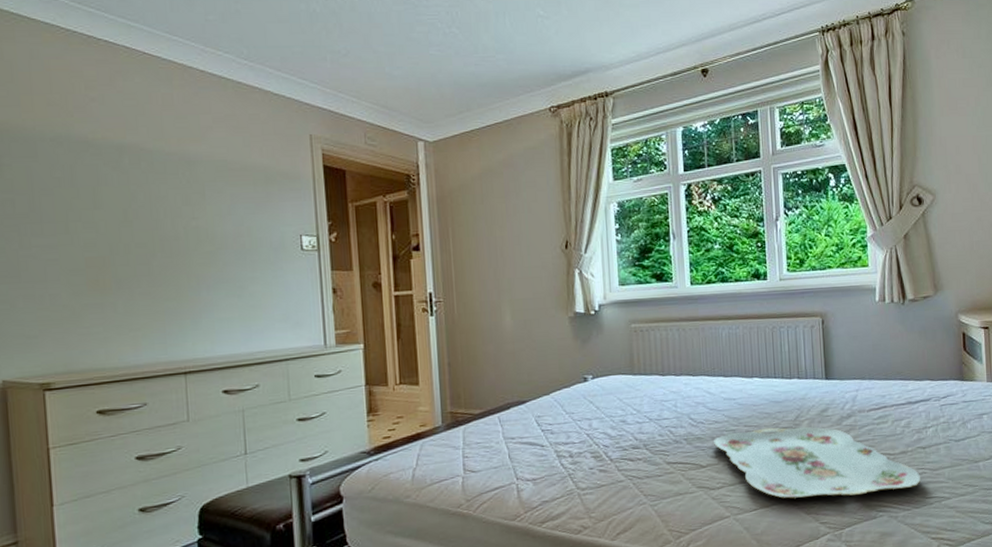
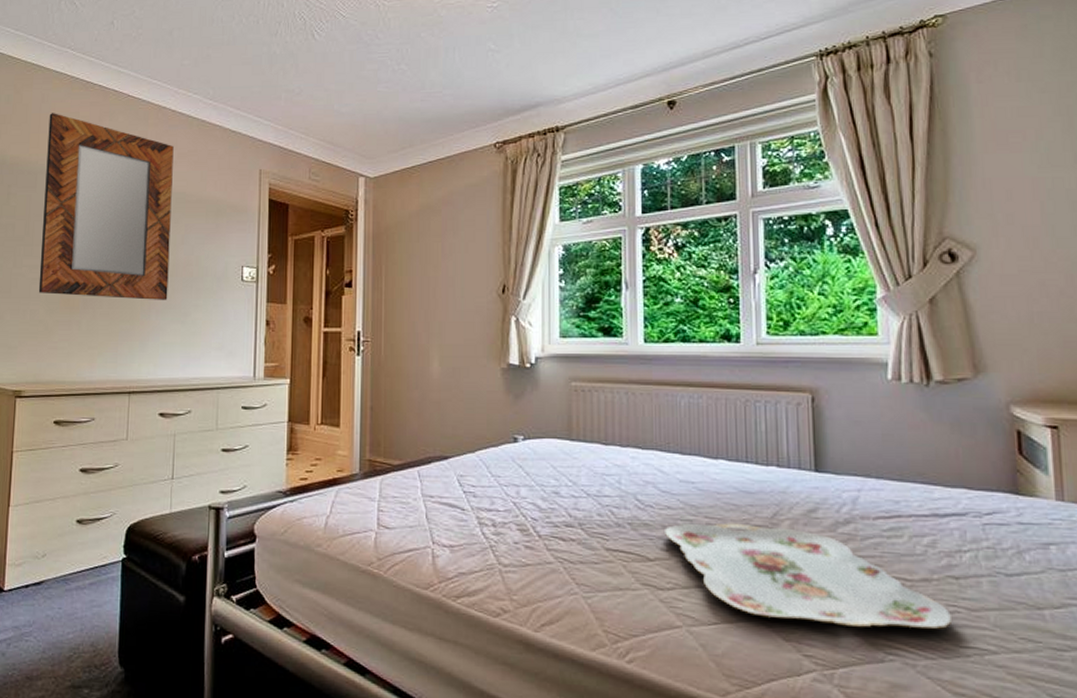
home mirror: none [43,71,219,276] -> present [38,113,174,300]

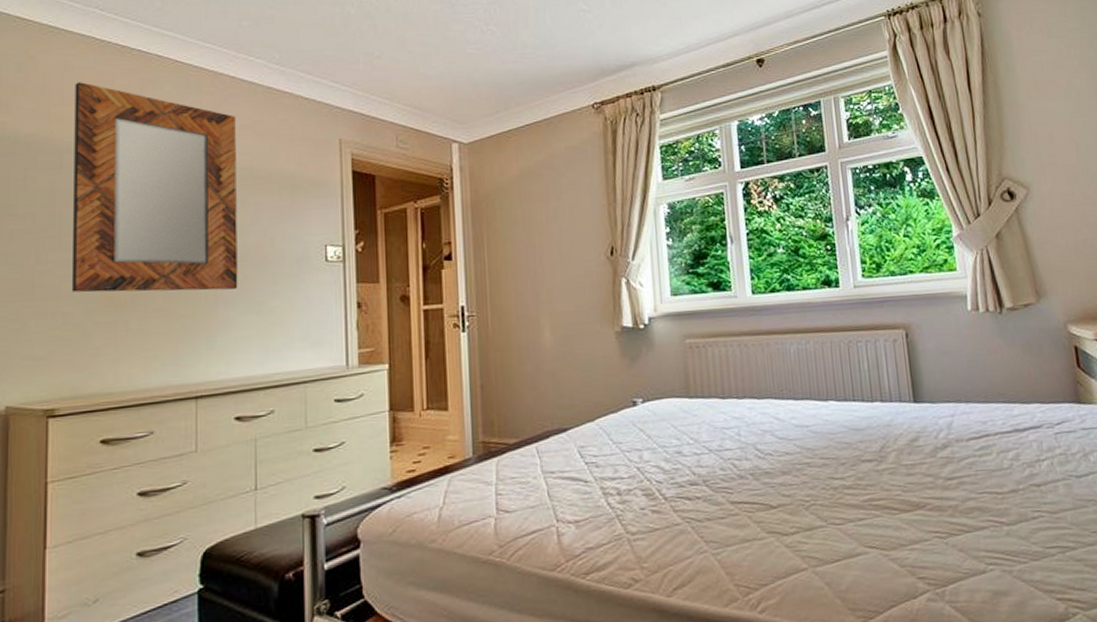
serving tray: present [663,522,951,629] -> none [784,459,1037,548]

